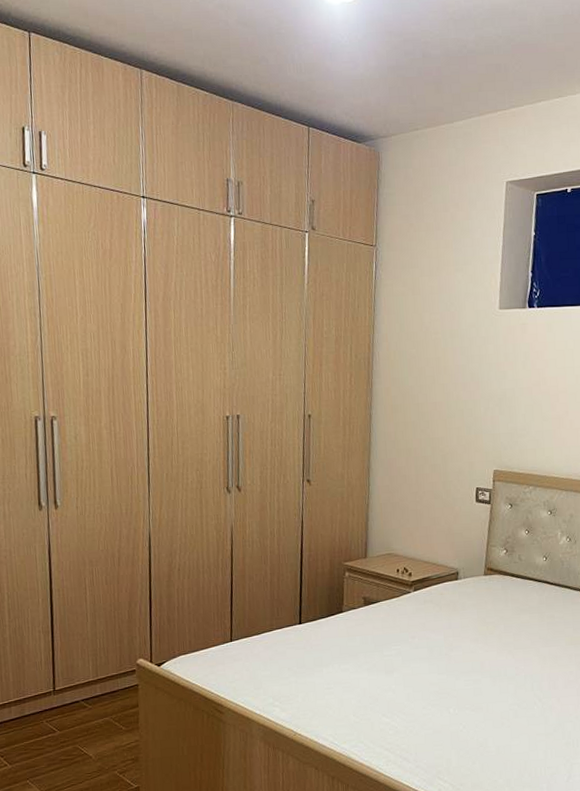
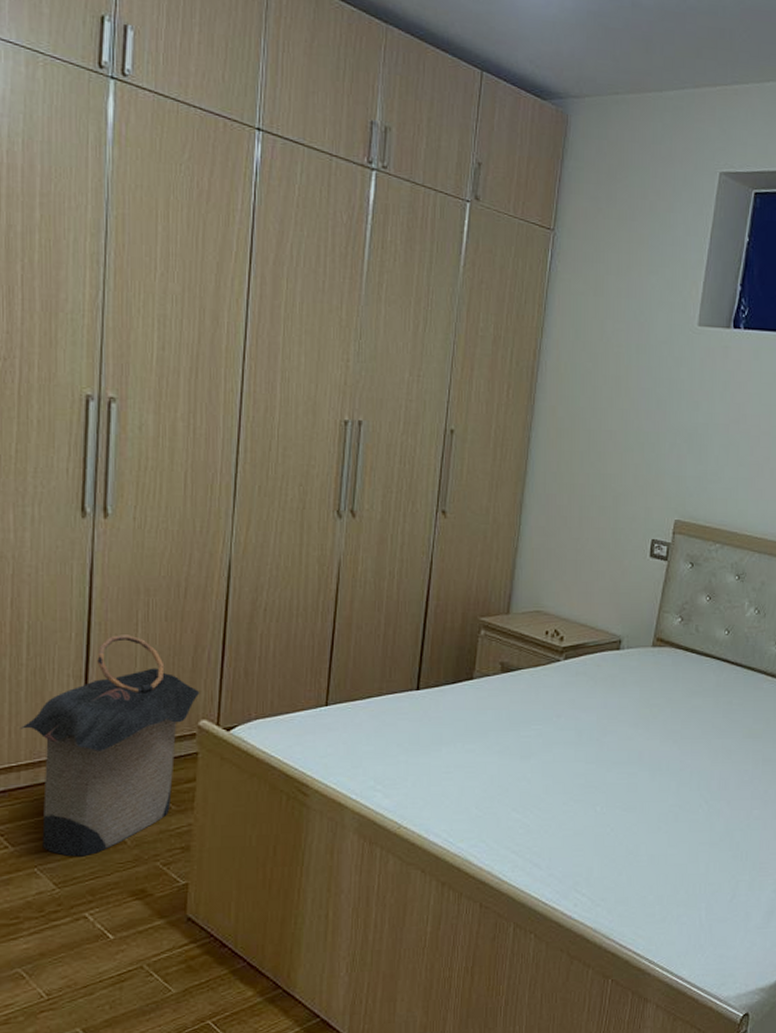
laundry hamper: none [8,597,136,770] -> present [20,635,200,857]

